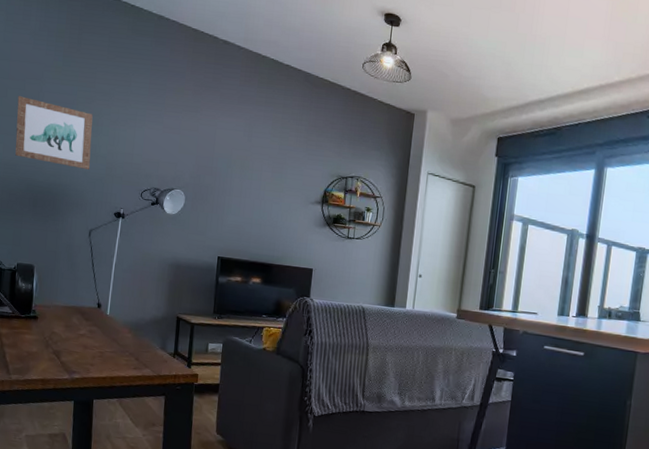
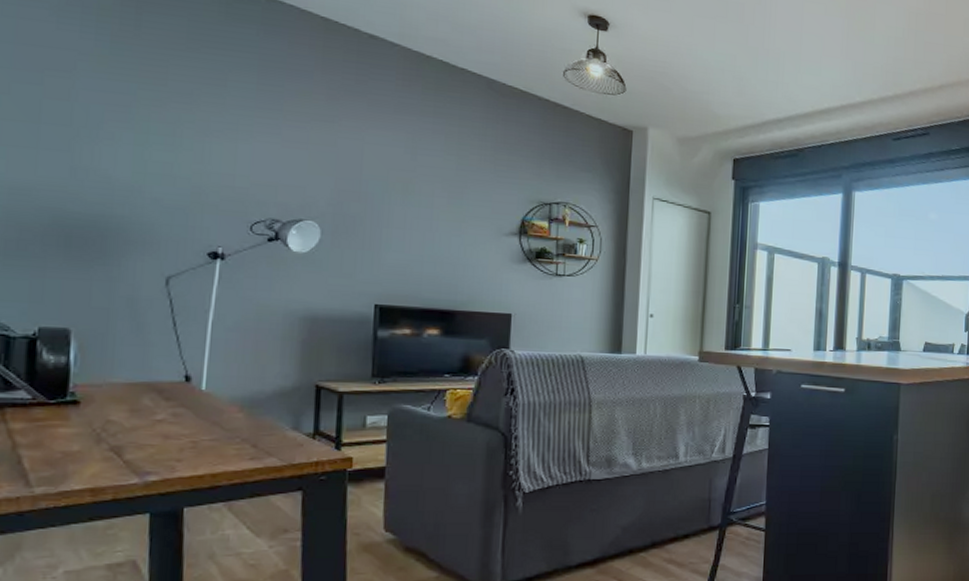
wall art: present [15,96,93,169] -> none [28,93,166,195]

